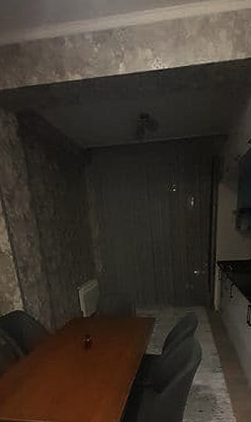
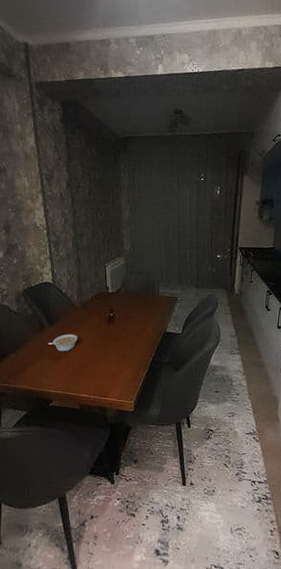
legume: none [25,362,55,382] -> present [48,333,77,353]

